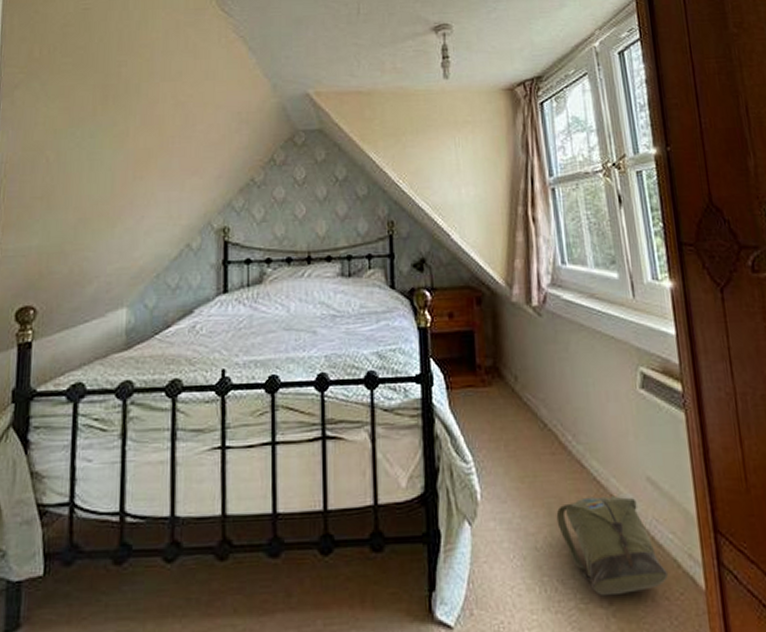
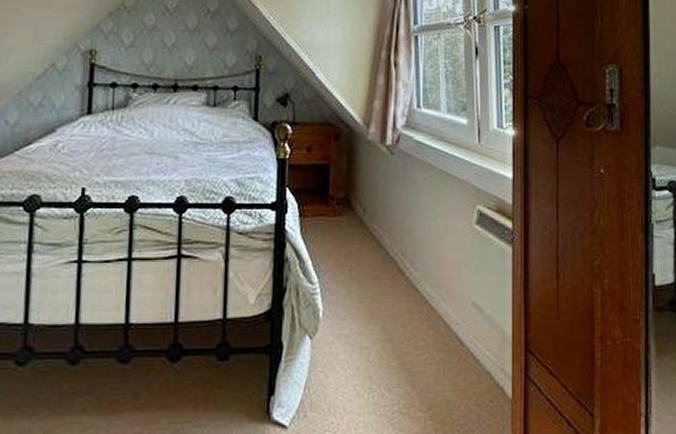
backpack: present [556,496,669,596] -> none [389,317,482,402]

